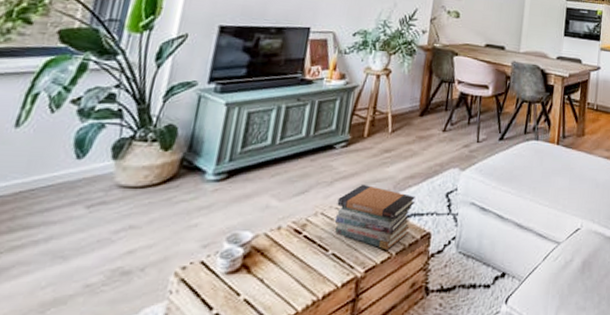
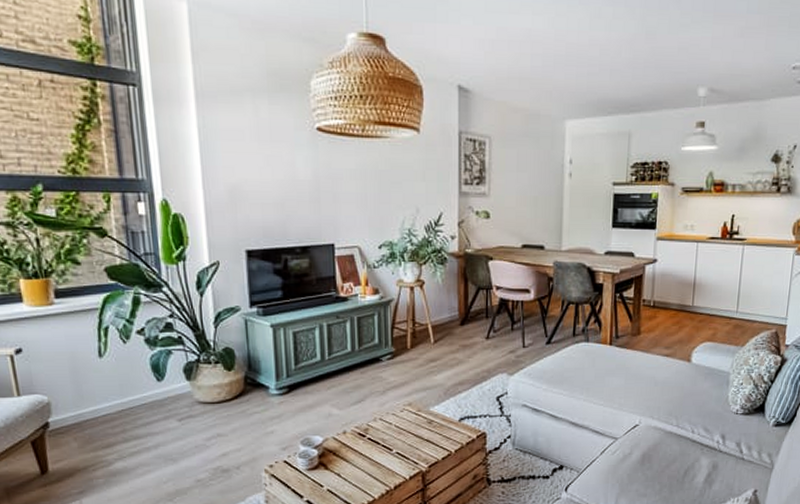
book stack: present [334,184,415,250] -> none [393,392,466,449]

